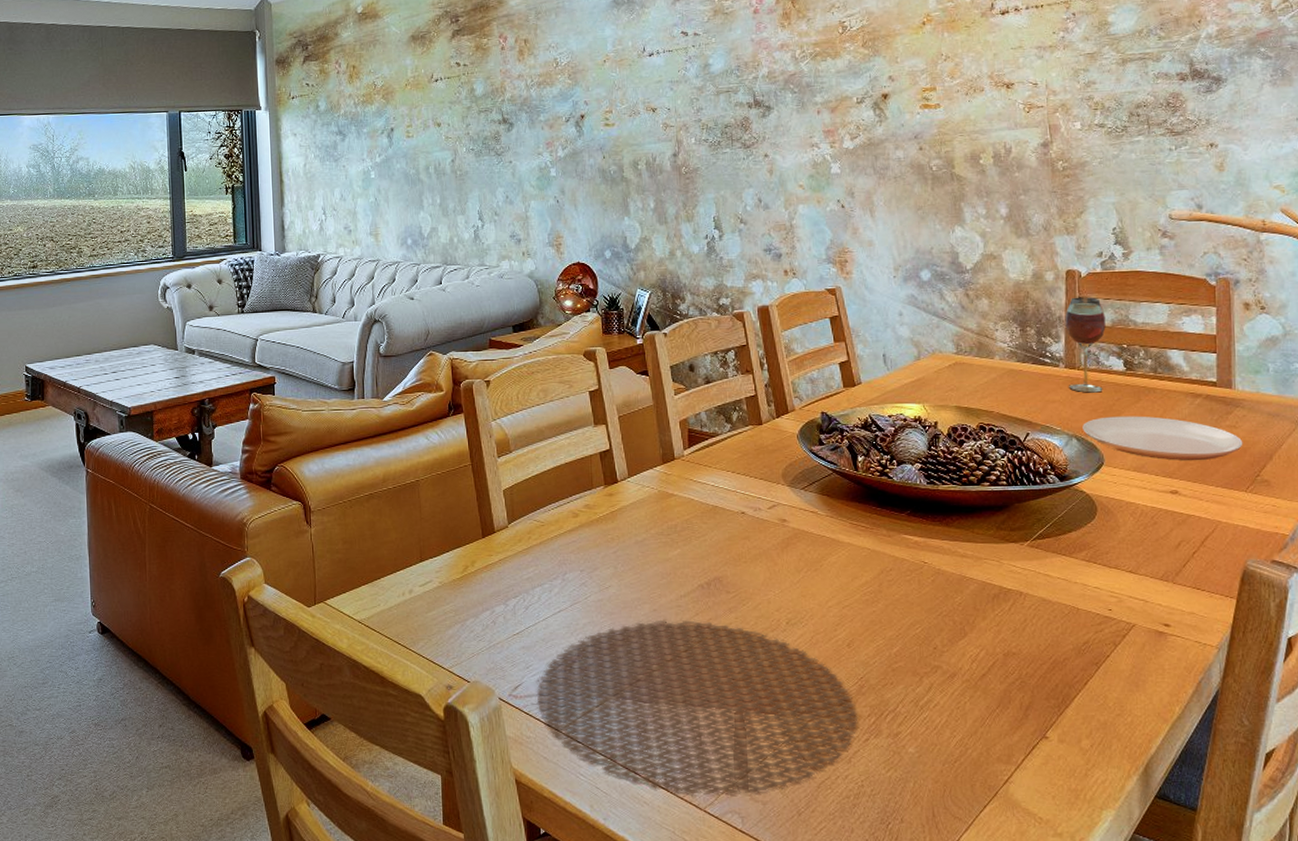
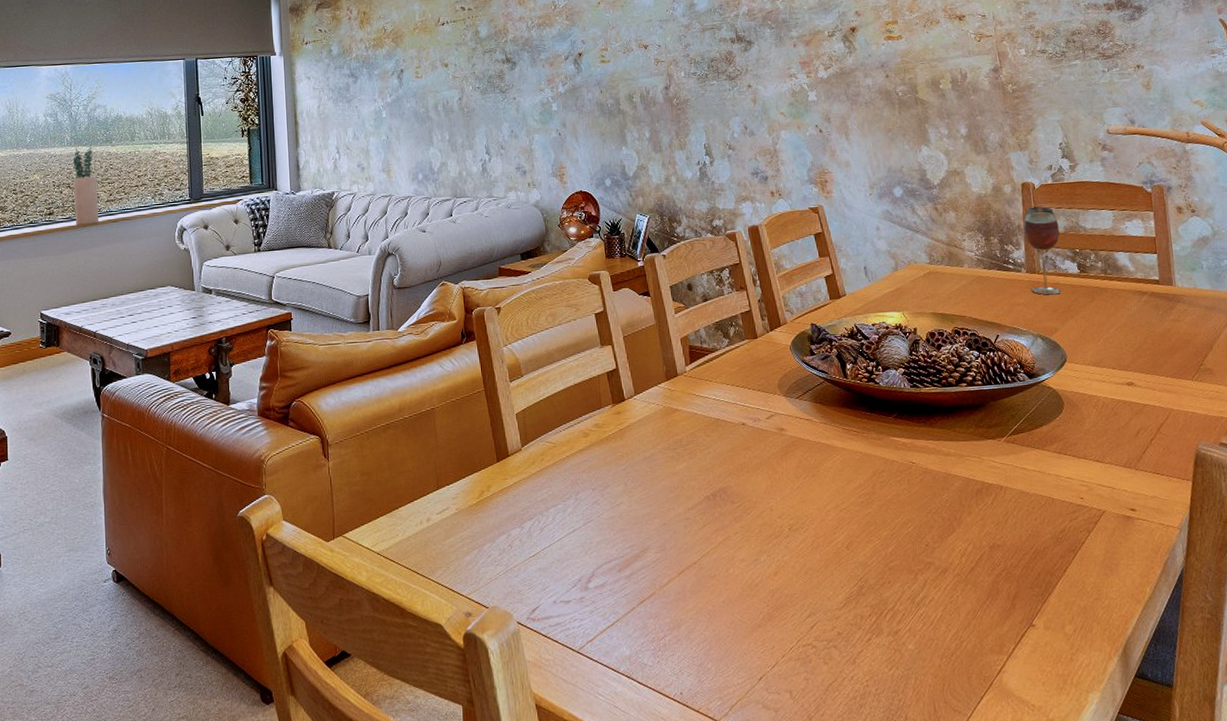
vase: none [56,197,82,281] -> present [73,144,99,227]
place mat: present [537,619,857,795] -> none [554,532,860,707]
plate: present [1082,416,1243,461] -> none [1045,314,1187,354]

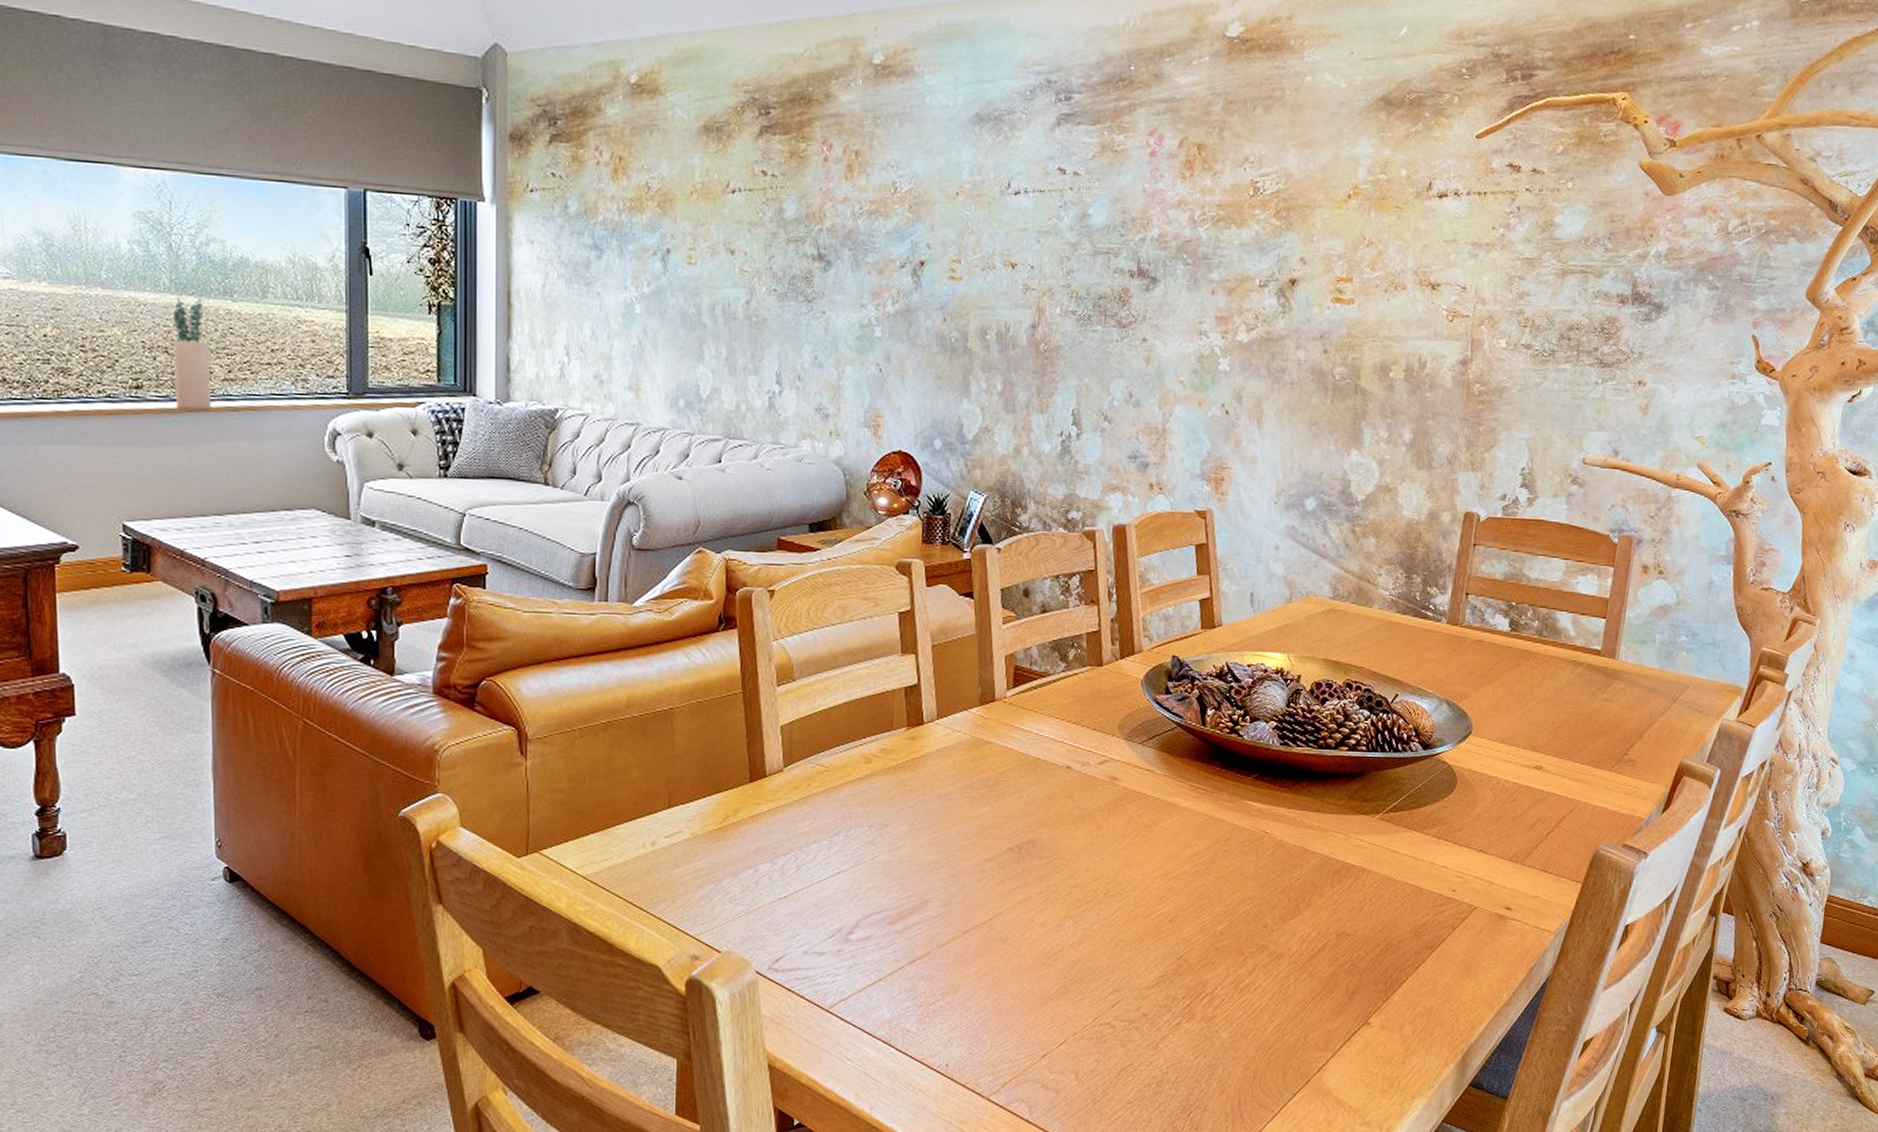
wineglass: present [1023,206,1061,295] -> none [1448,544,1499,654]

